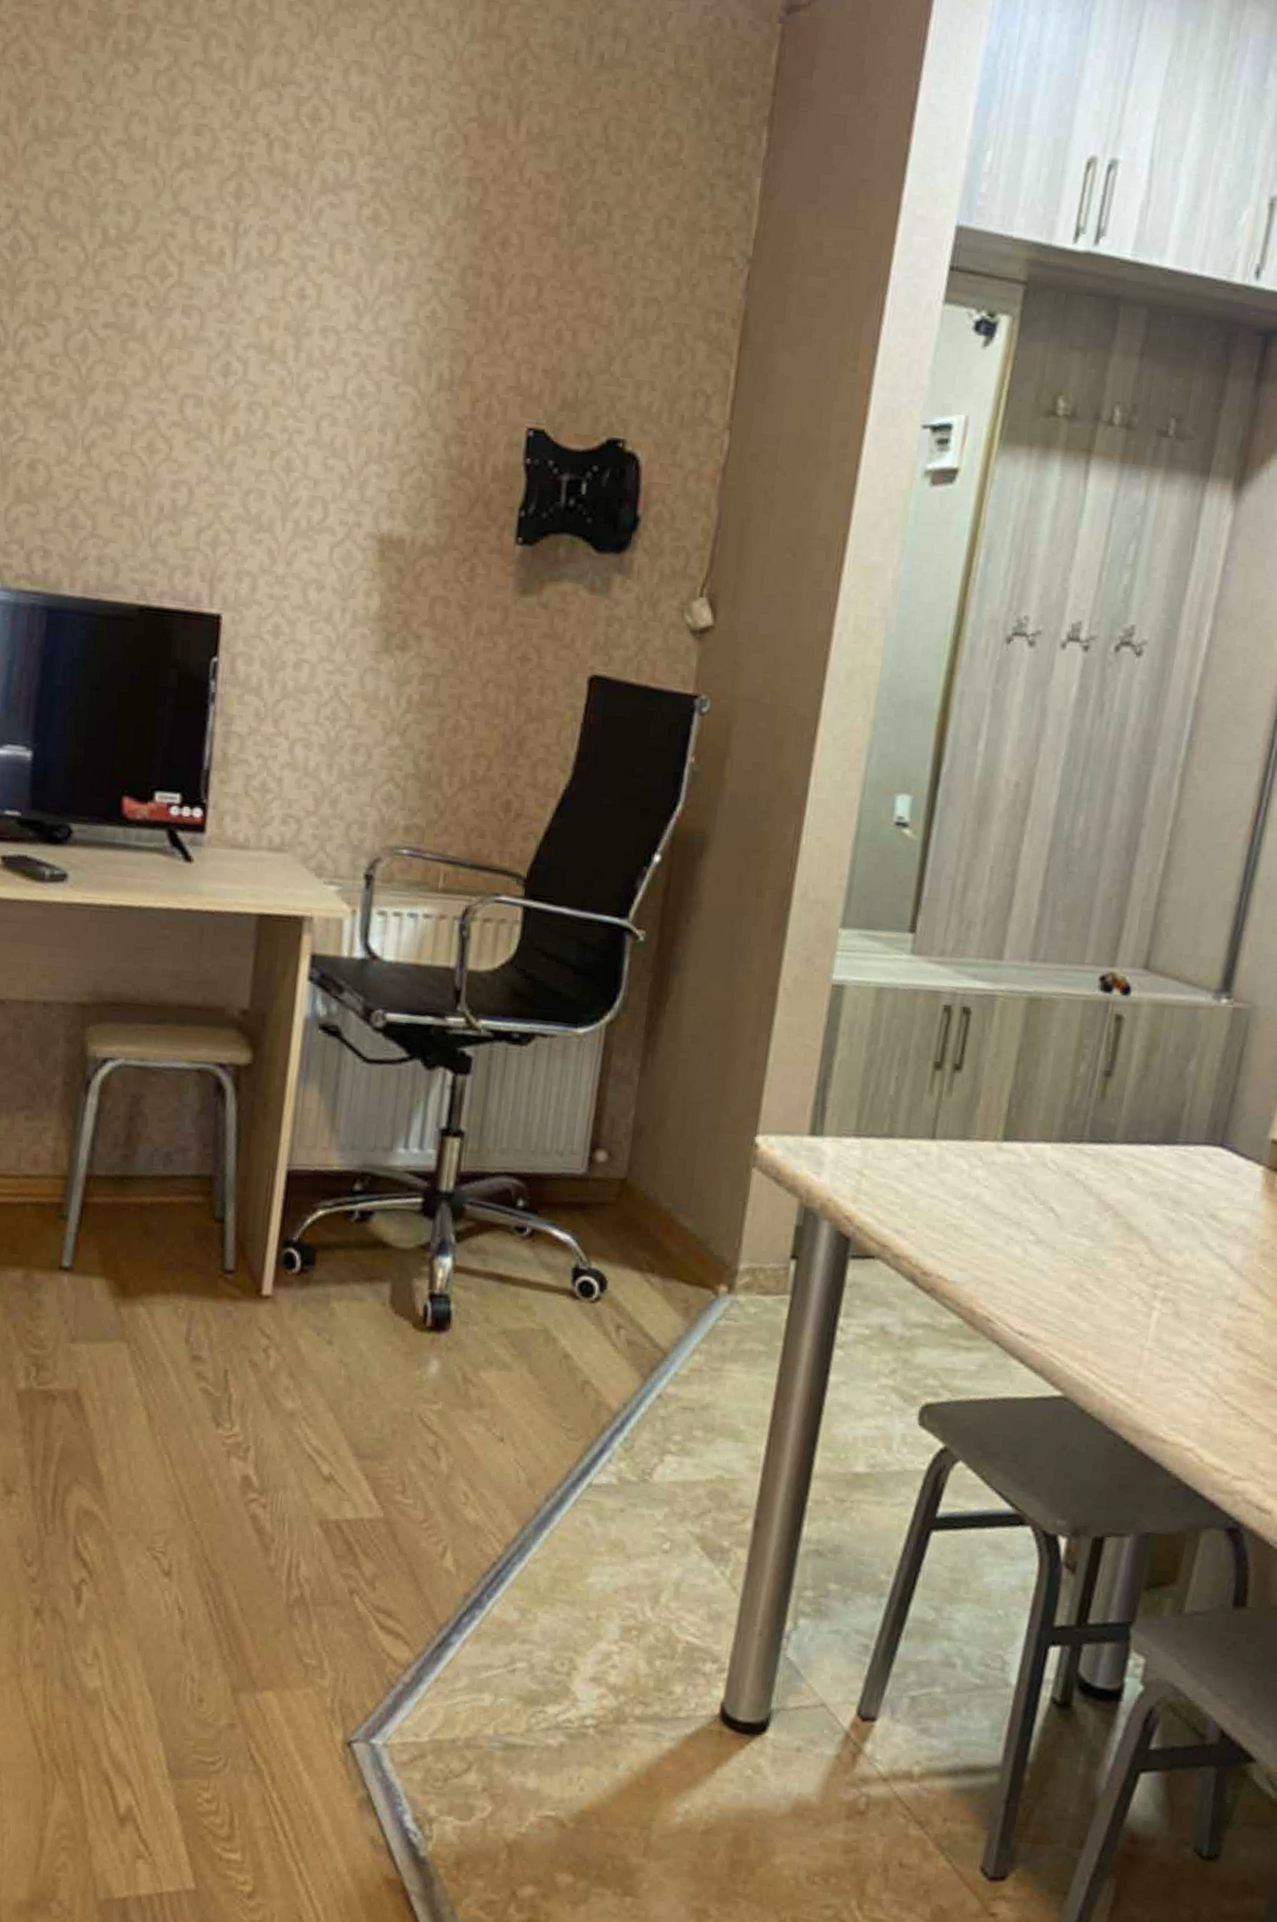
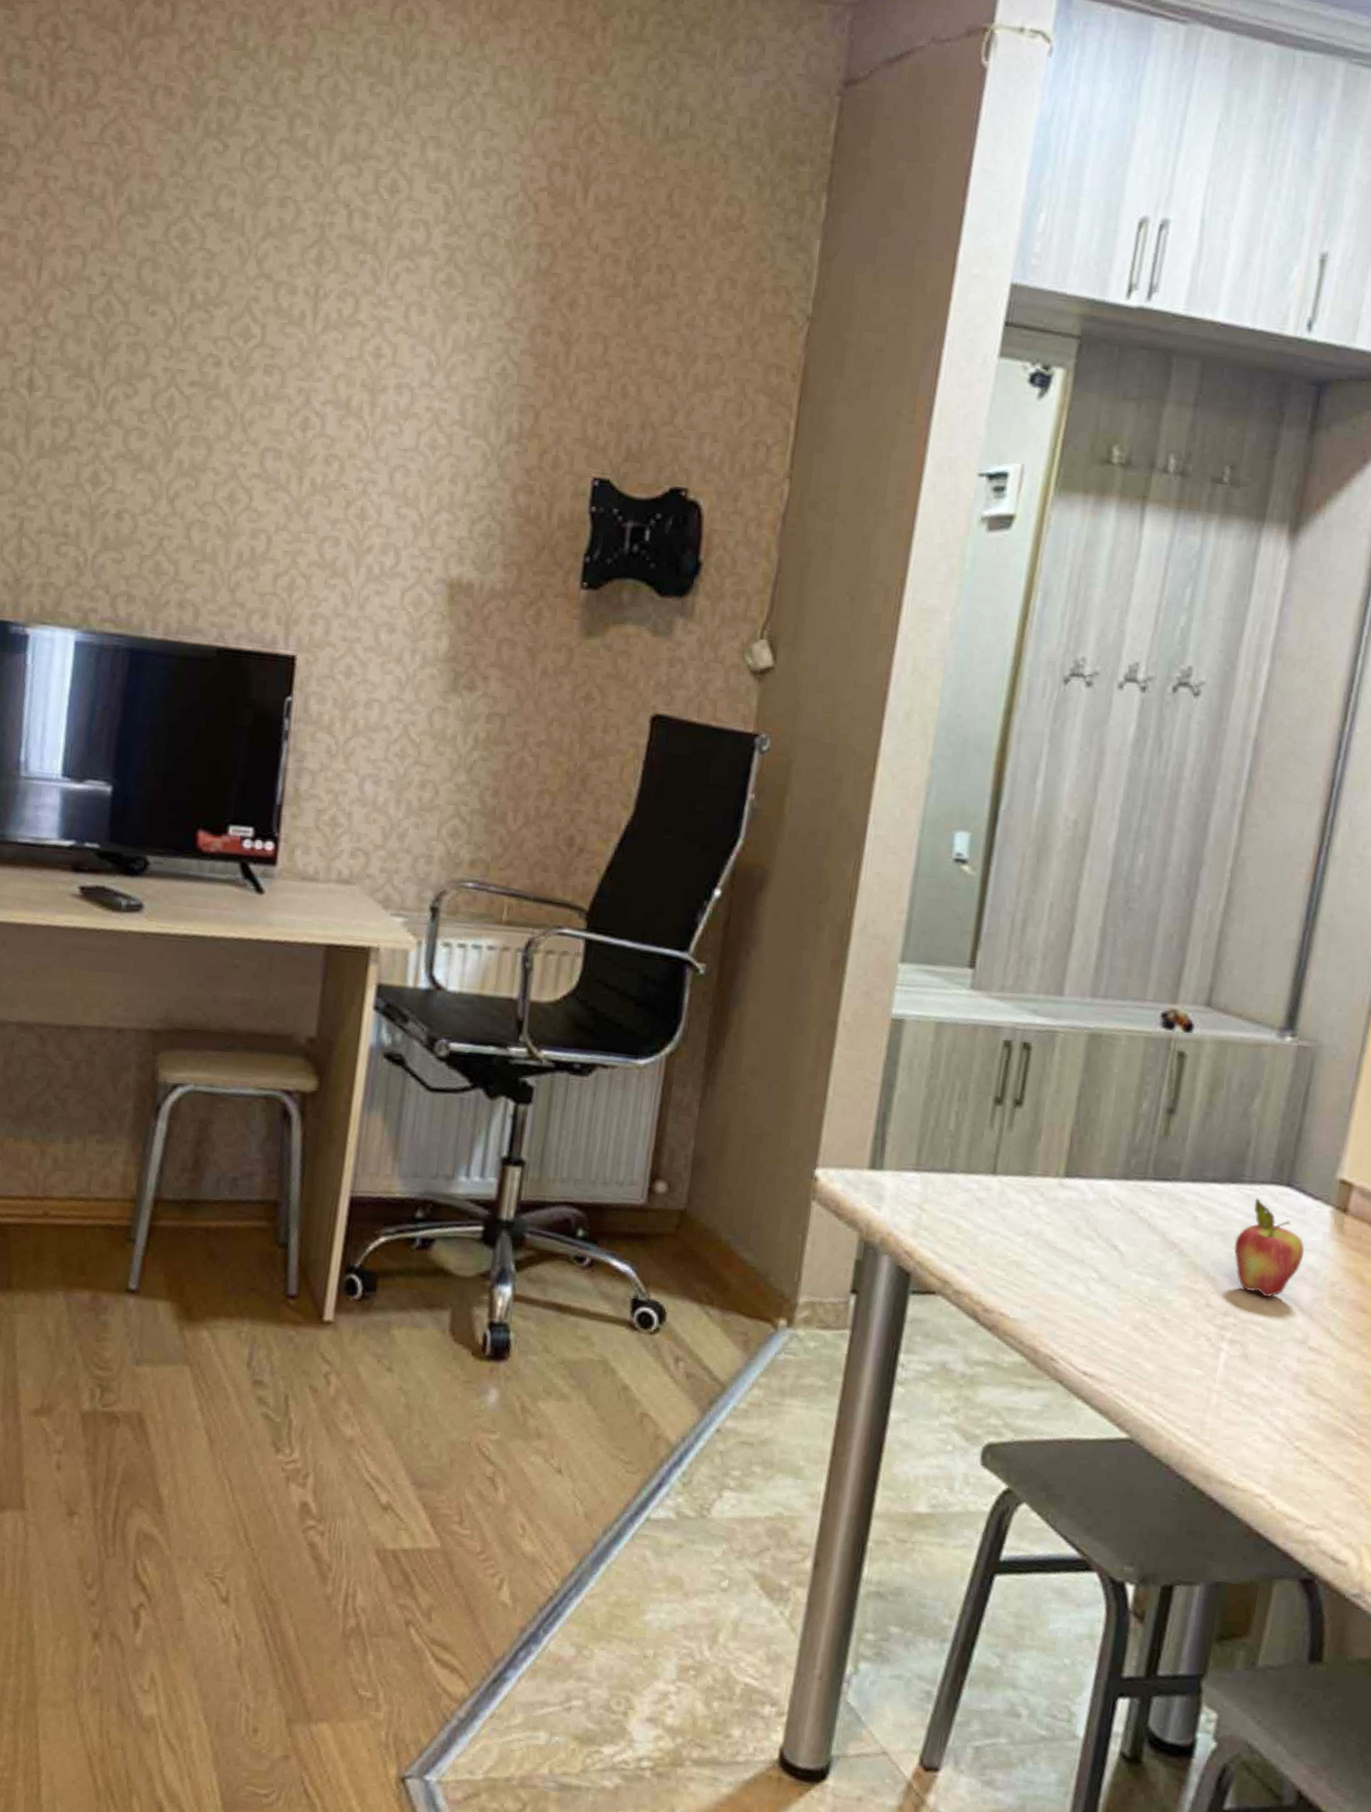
fruit: none [1167,1158,1236,1257] -> present [1234,1197,1305,1298]

